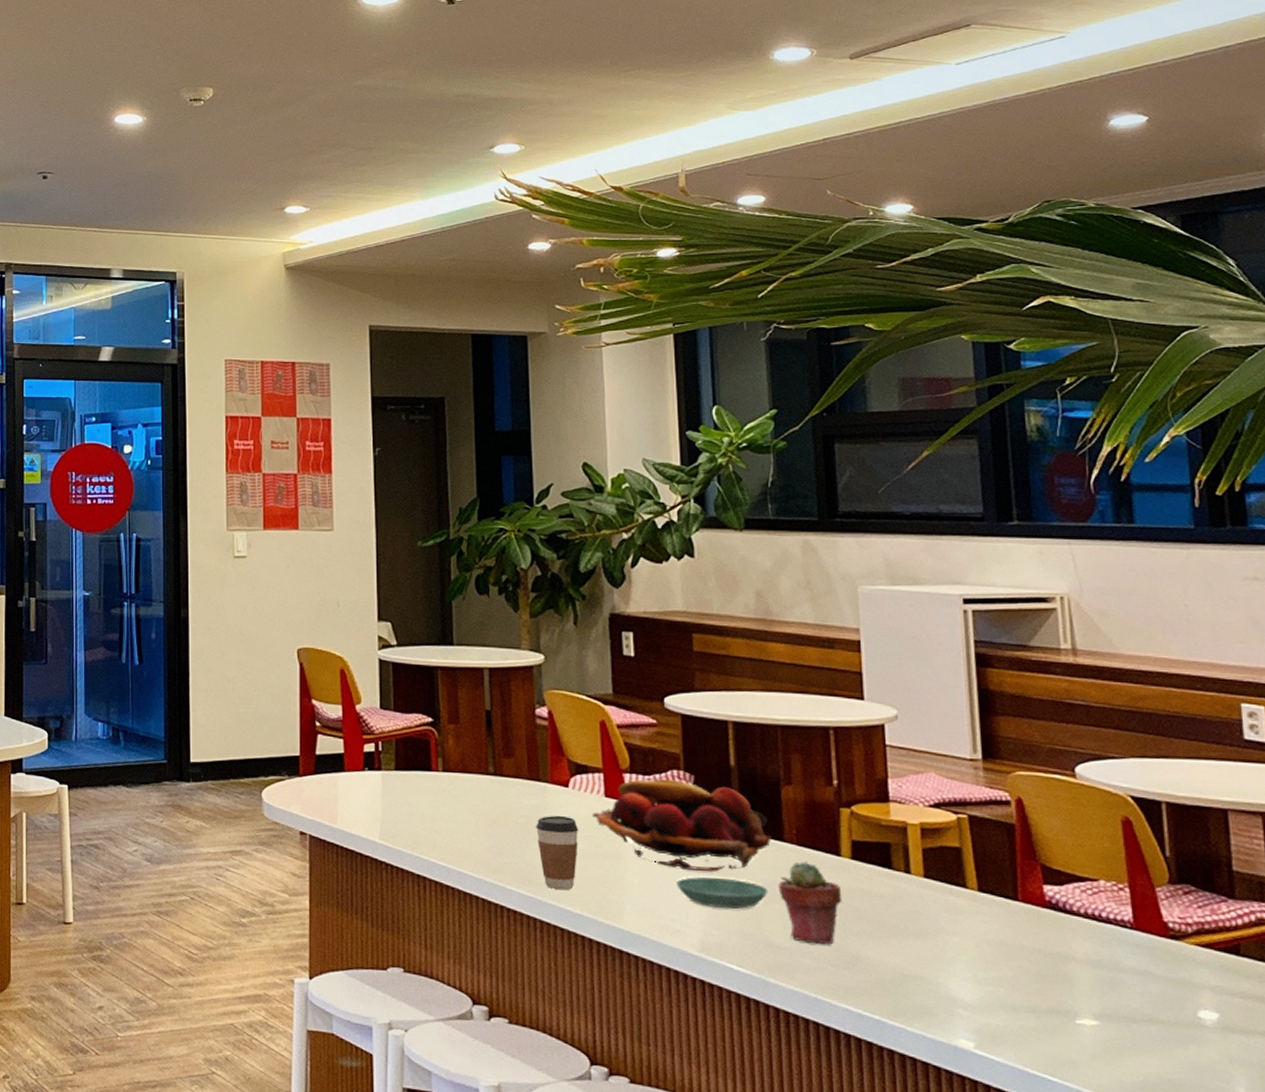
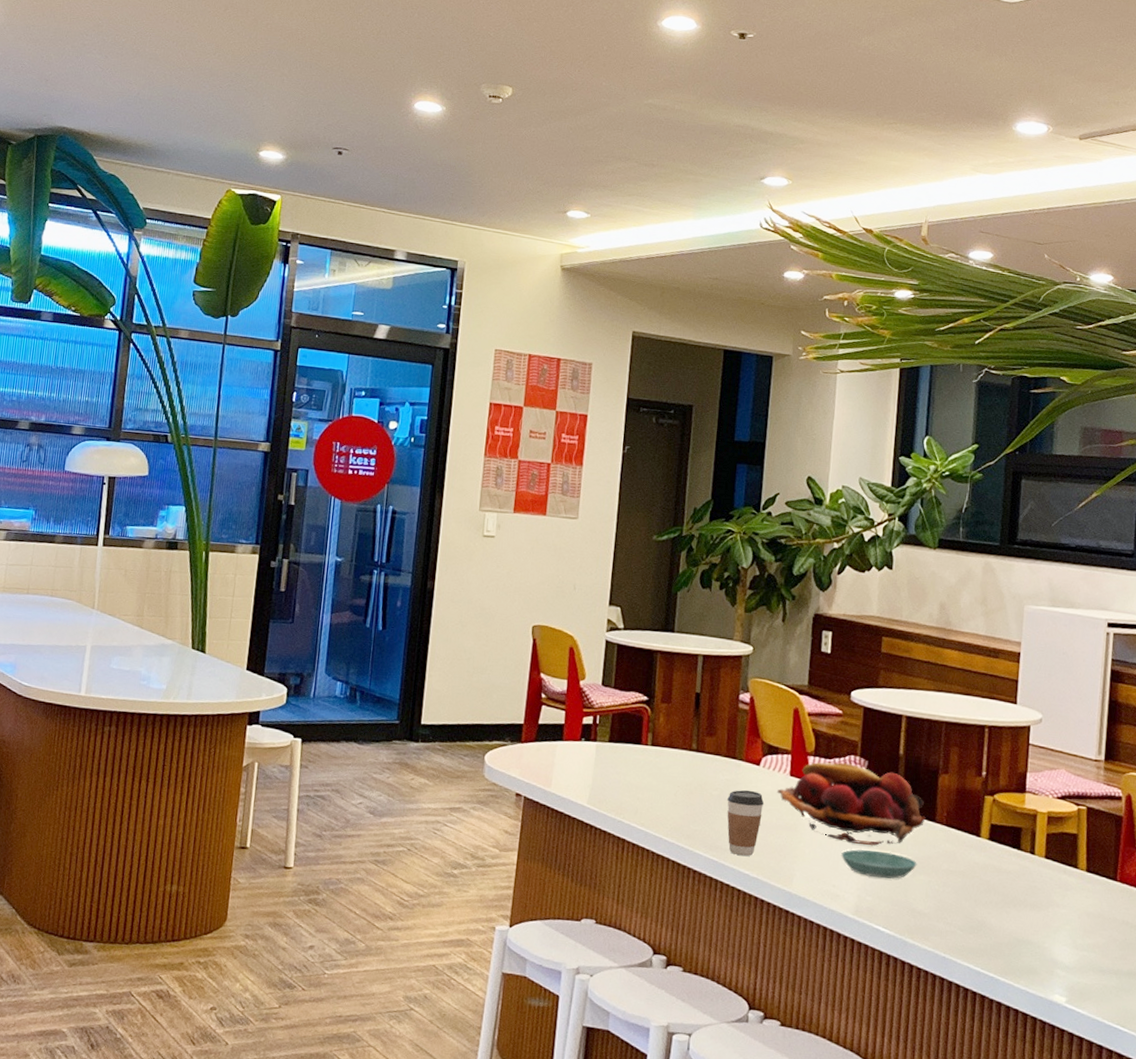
potted succulent: present [778,862,842,944] -> none [925,840,977,912]

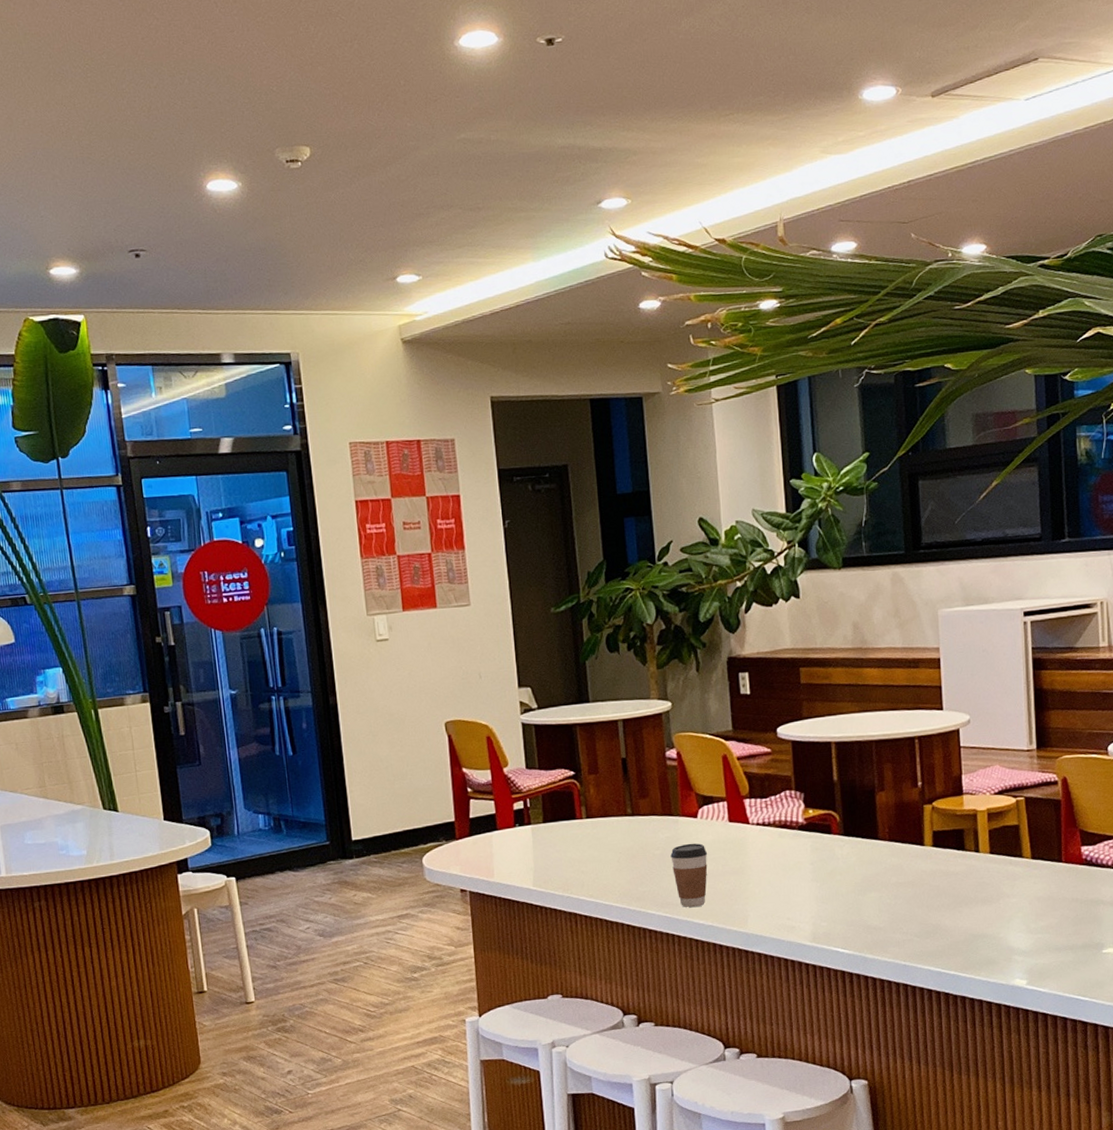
fruit basket: present [776,762,926,846] -> none [718,799,869,875]
saucer: present [841,849,917,879] -> none [791,877,866,903]

